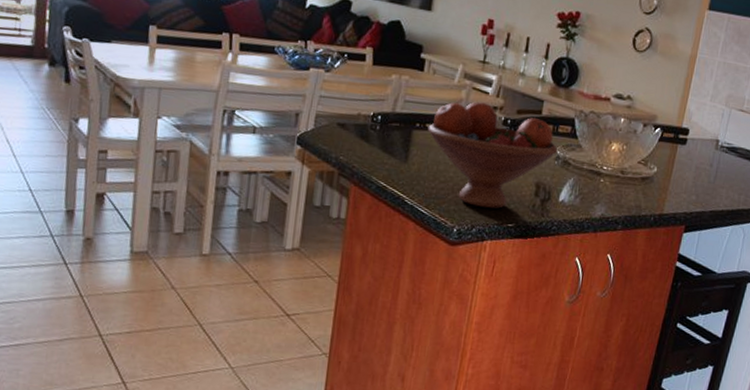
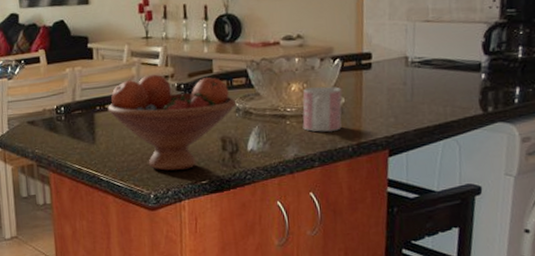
mug: none [614,150,657,198] -> present [302,86,342,132]

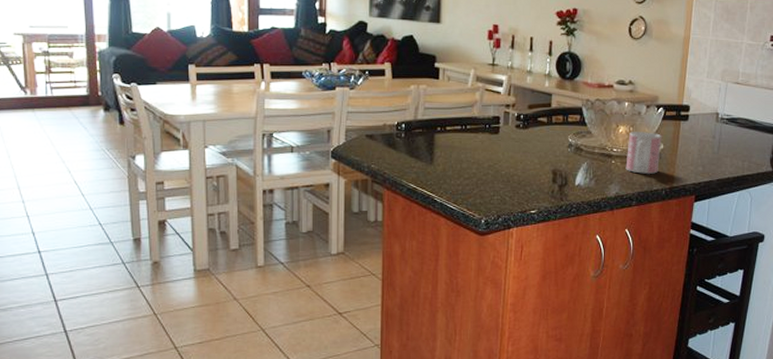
fruit bowl: present [107,74,237,171] -> none [448,102,570,199]

